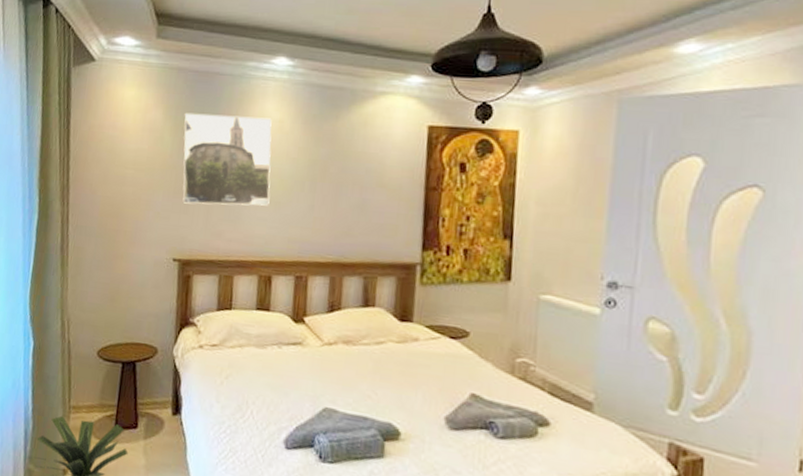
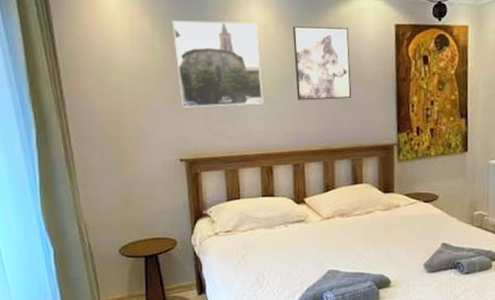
wall art: none [307,124,373,207] -> present [292,26,352,101]

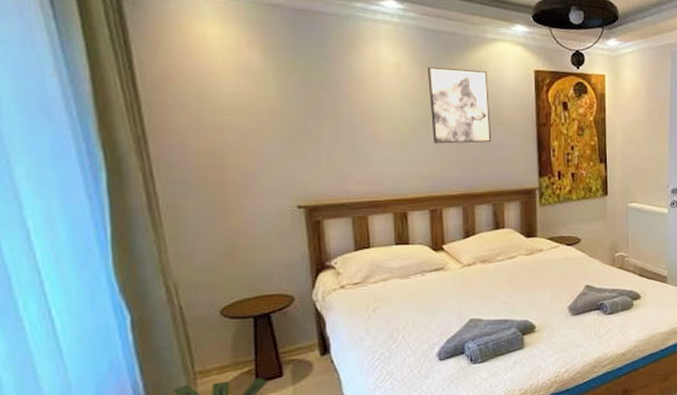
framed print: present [172,20,263,108] -> none [287,53,396,150]

